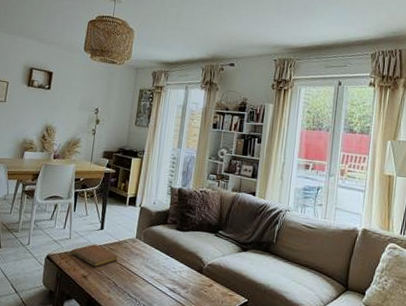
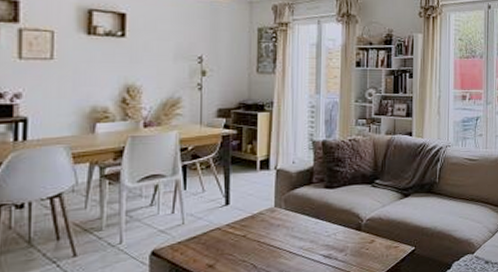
notebook: present [71,244,119,268] -> none [187,224,254,252]

